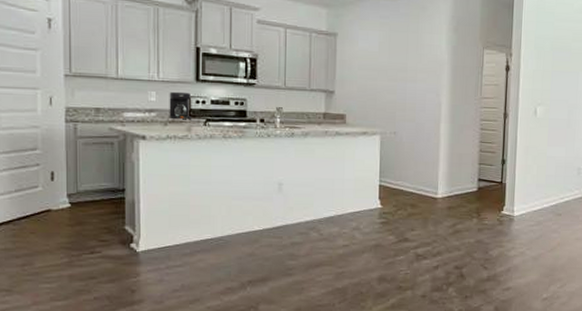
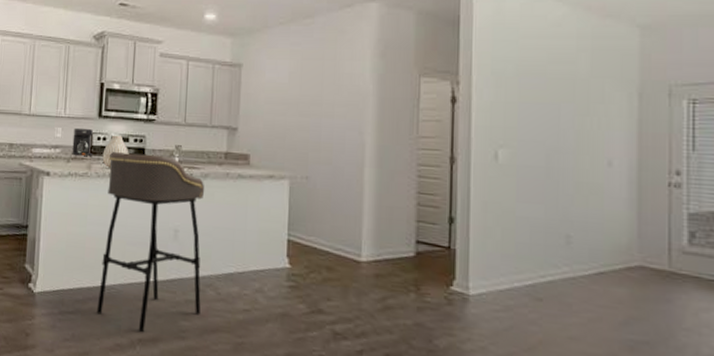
vase: none [202,98,230,130] -> present [102,135,129,168]
bar stool: none [205,115,306,274] -> present [96,152,205,332]

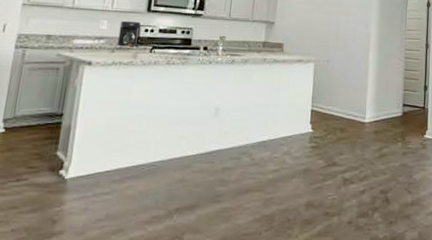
bar stool: present [96,152,205,332] -> none [134,42,245,201]
vase: present [102,135,129,168] -> none [149,27,176,57]

